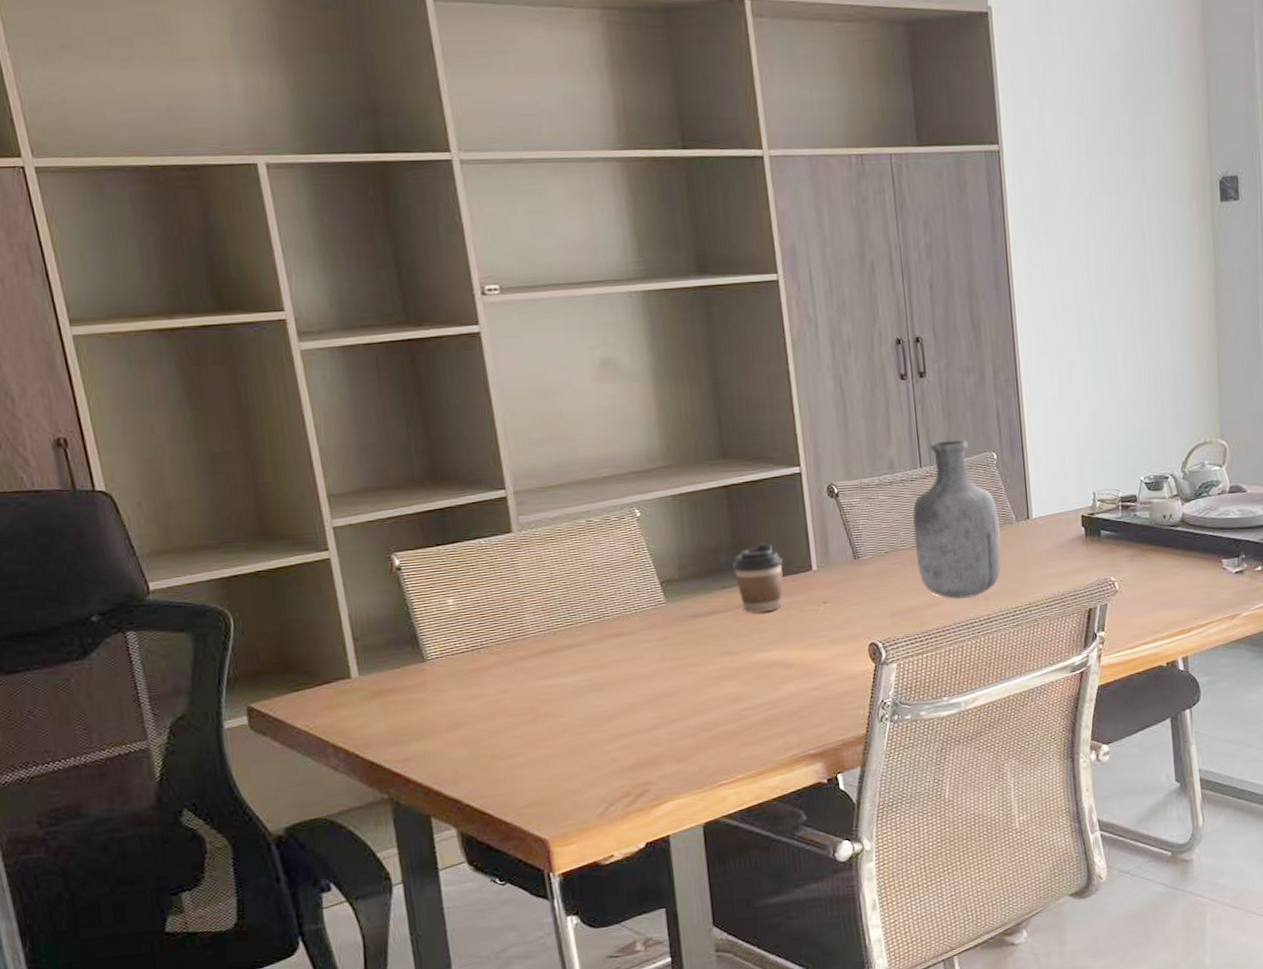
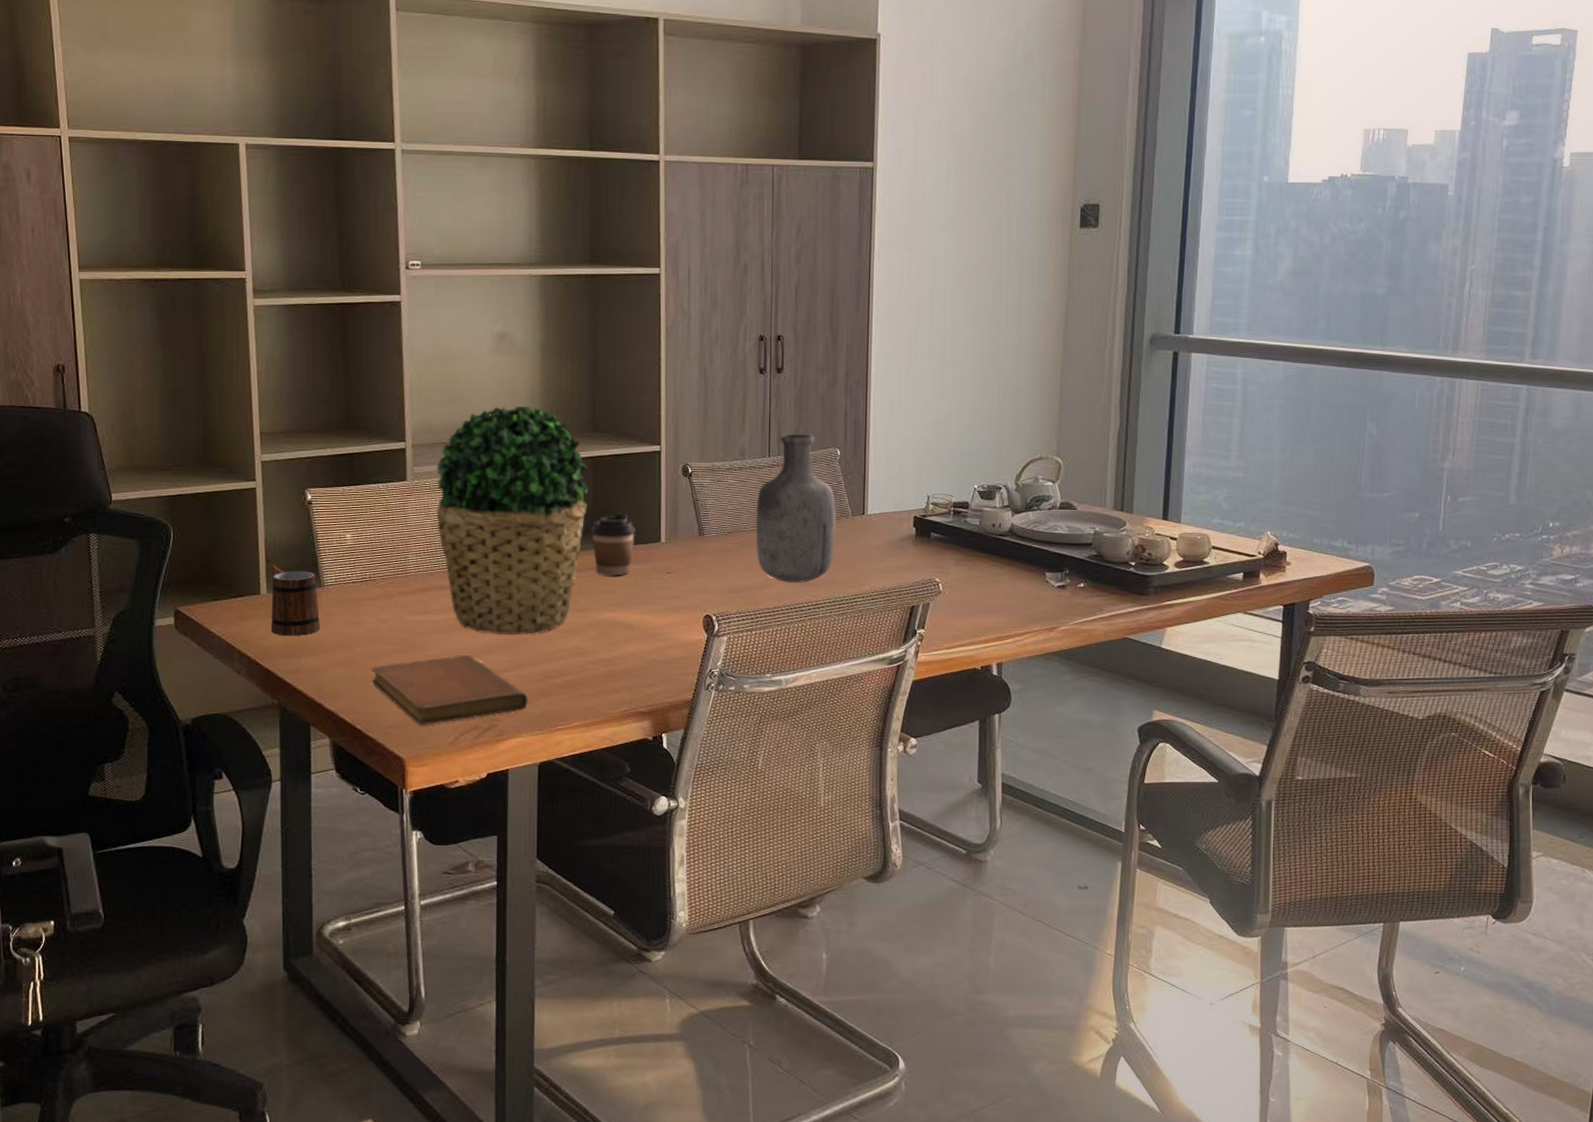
mug: none [360,643,430,722] -> present [271,565,321,636]
notebook: none [496,716,684,801] -> present [371,654,529,726]
potted plant: none [546,437,726,692] -> present [436,405,588,635]

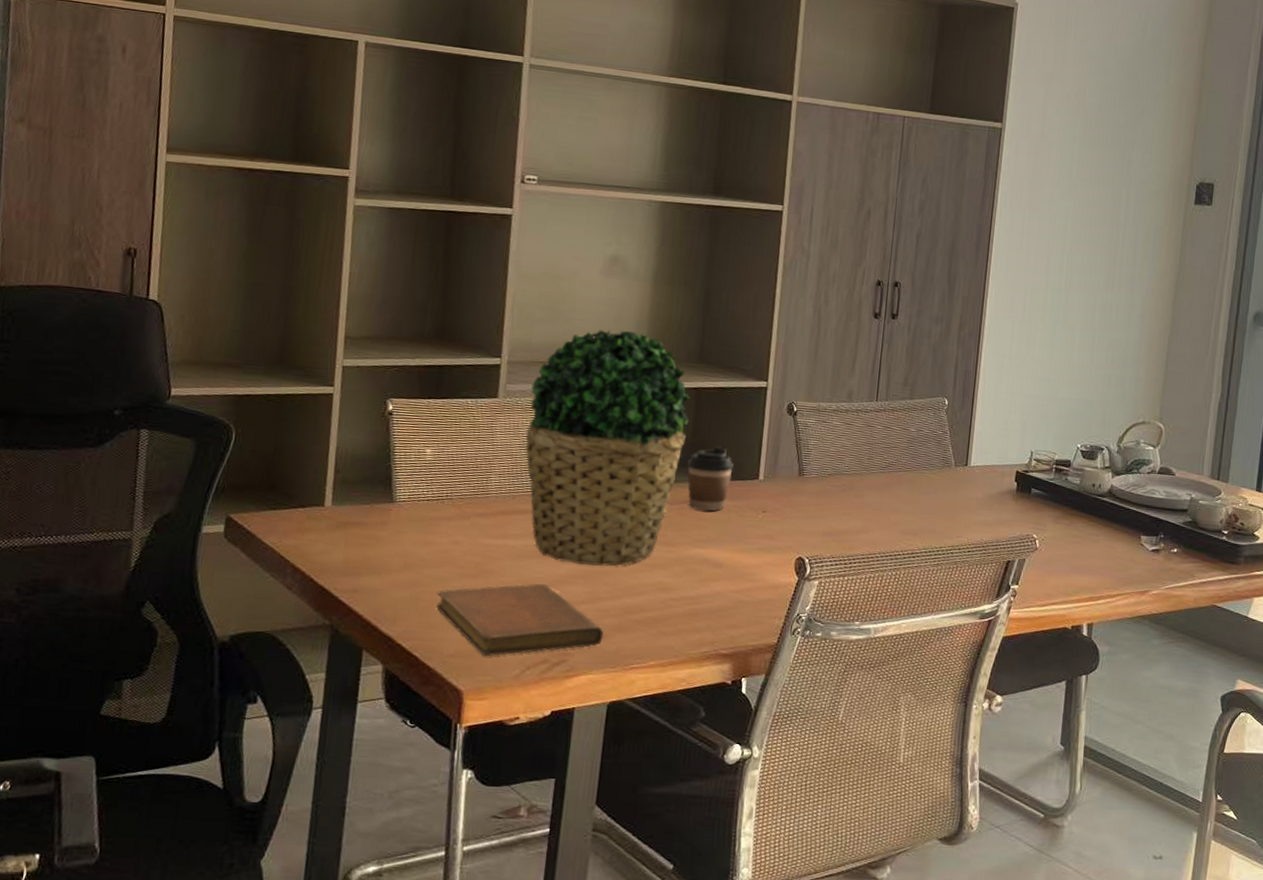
mug: present [271,565,321,636] -> none [331,475,388,553]
vase: present [755,433,836,583] -> none [855,379,940,531]

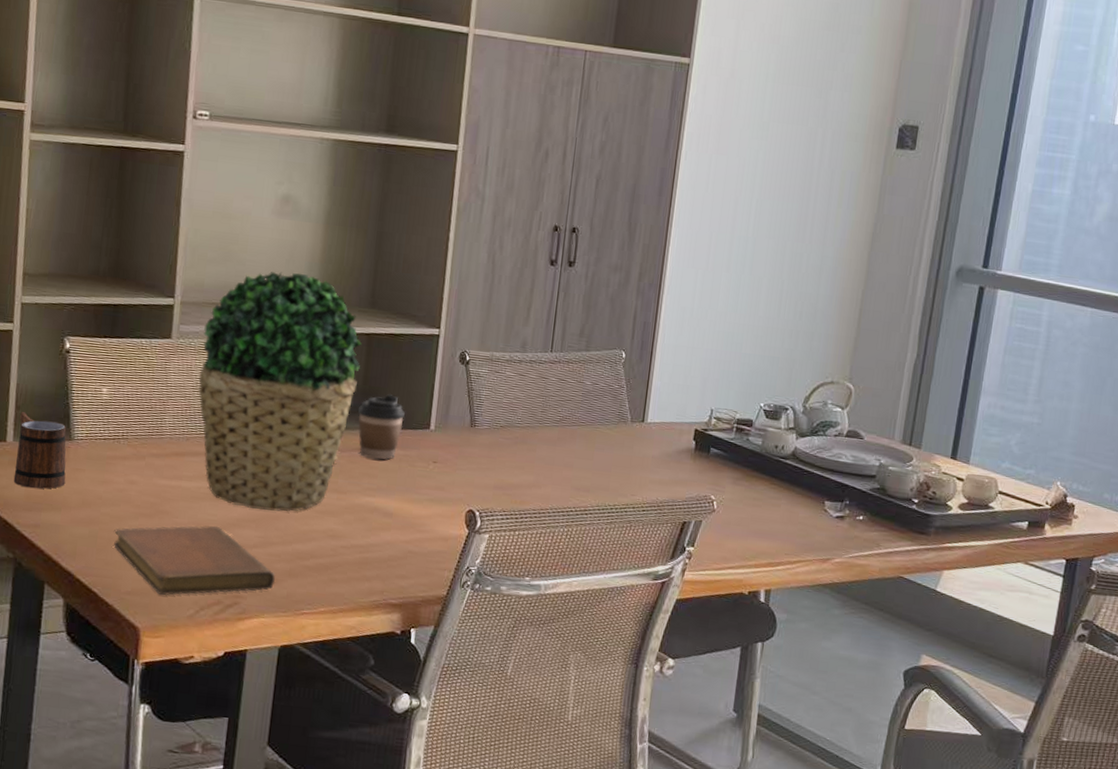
mug: none [331,475,388,553] -> present [13,412,67,489]

